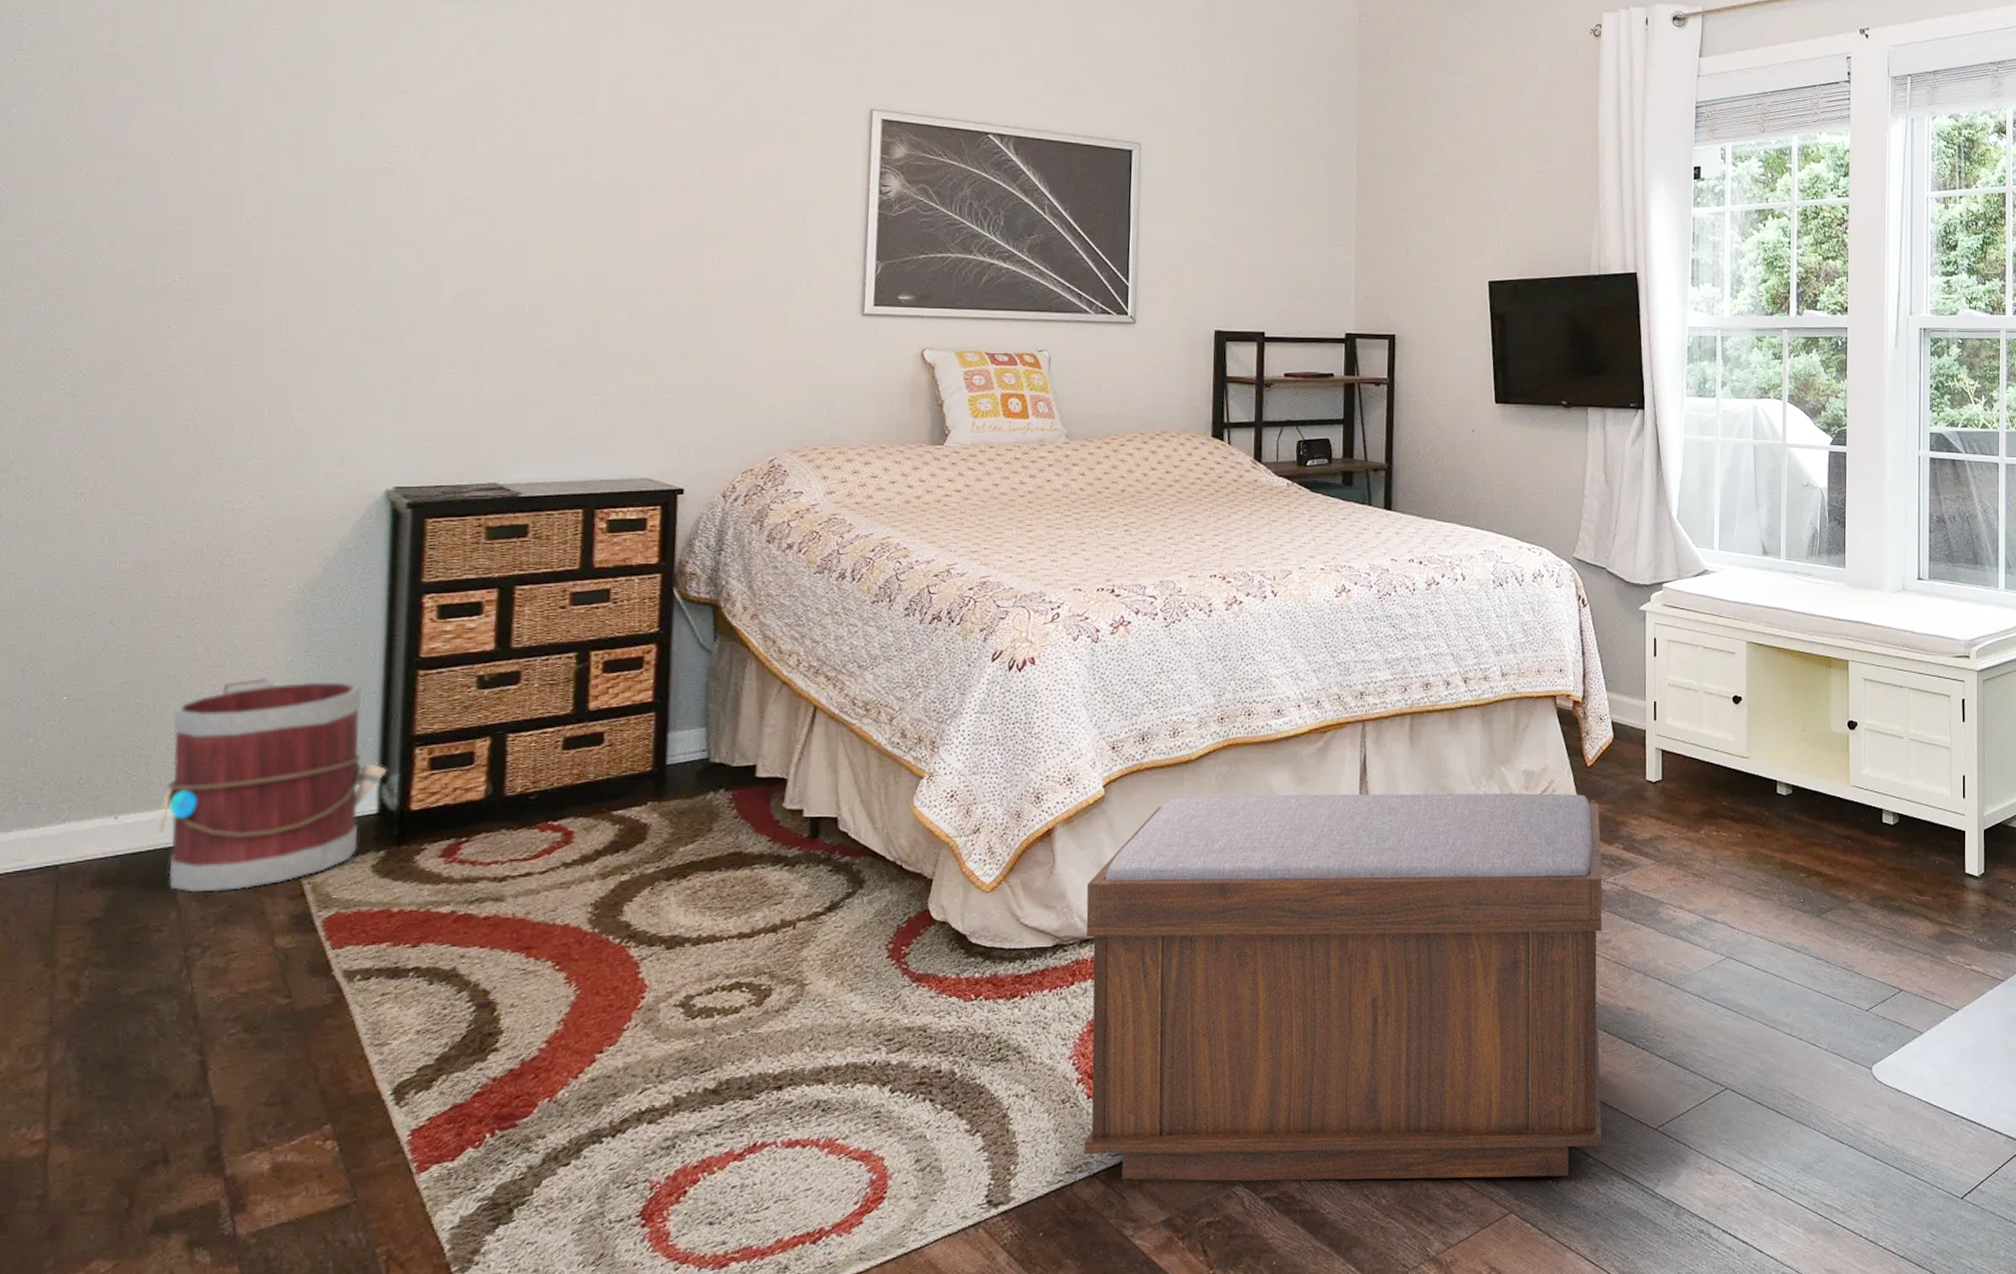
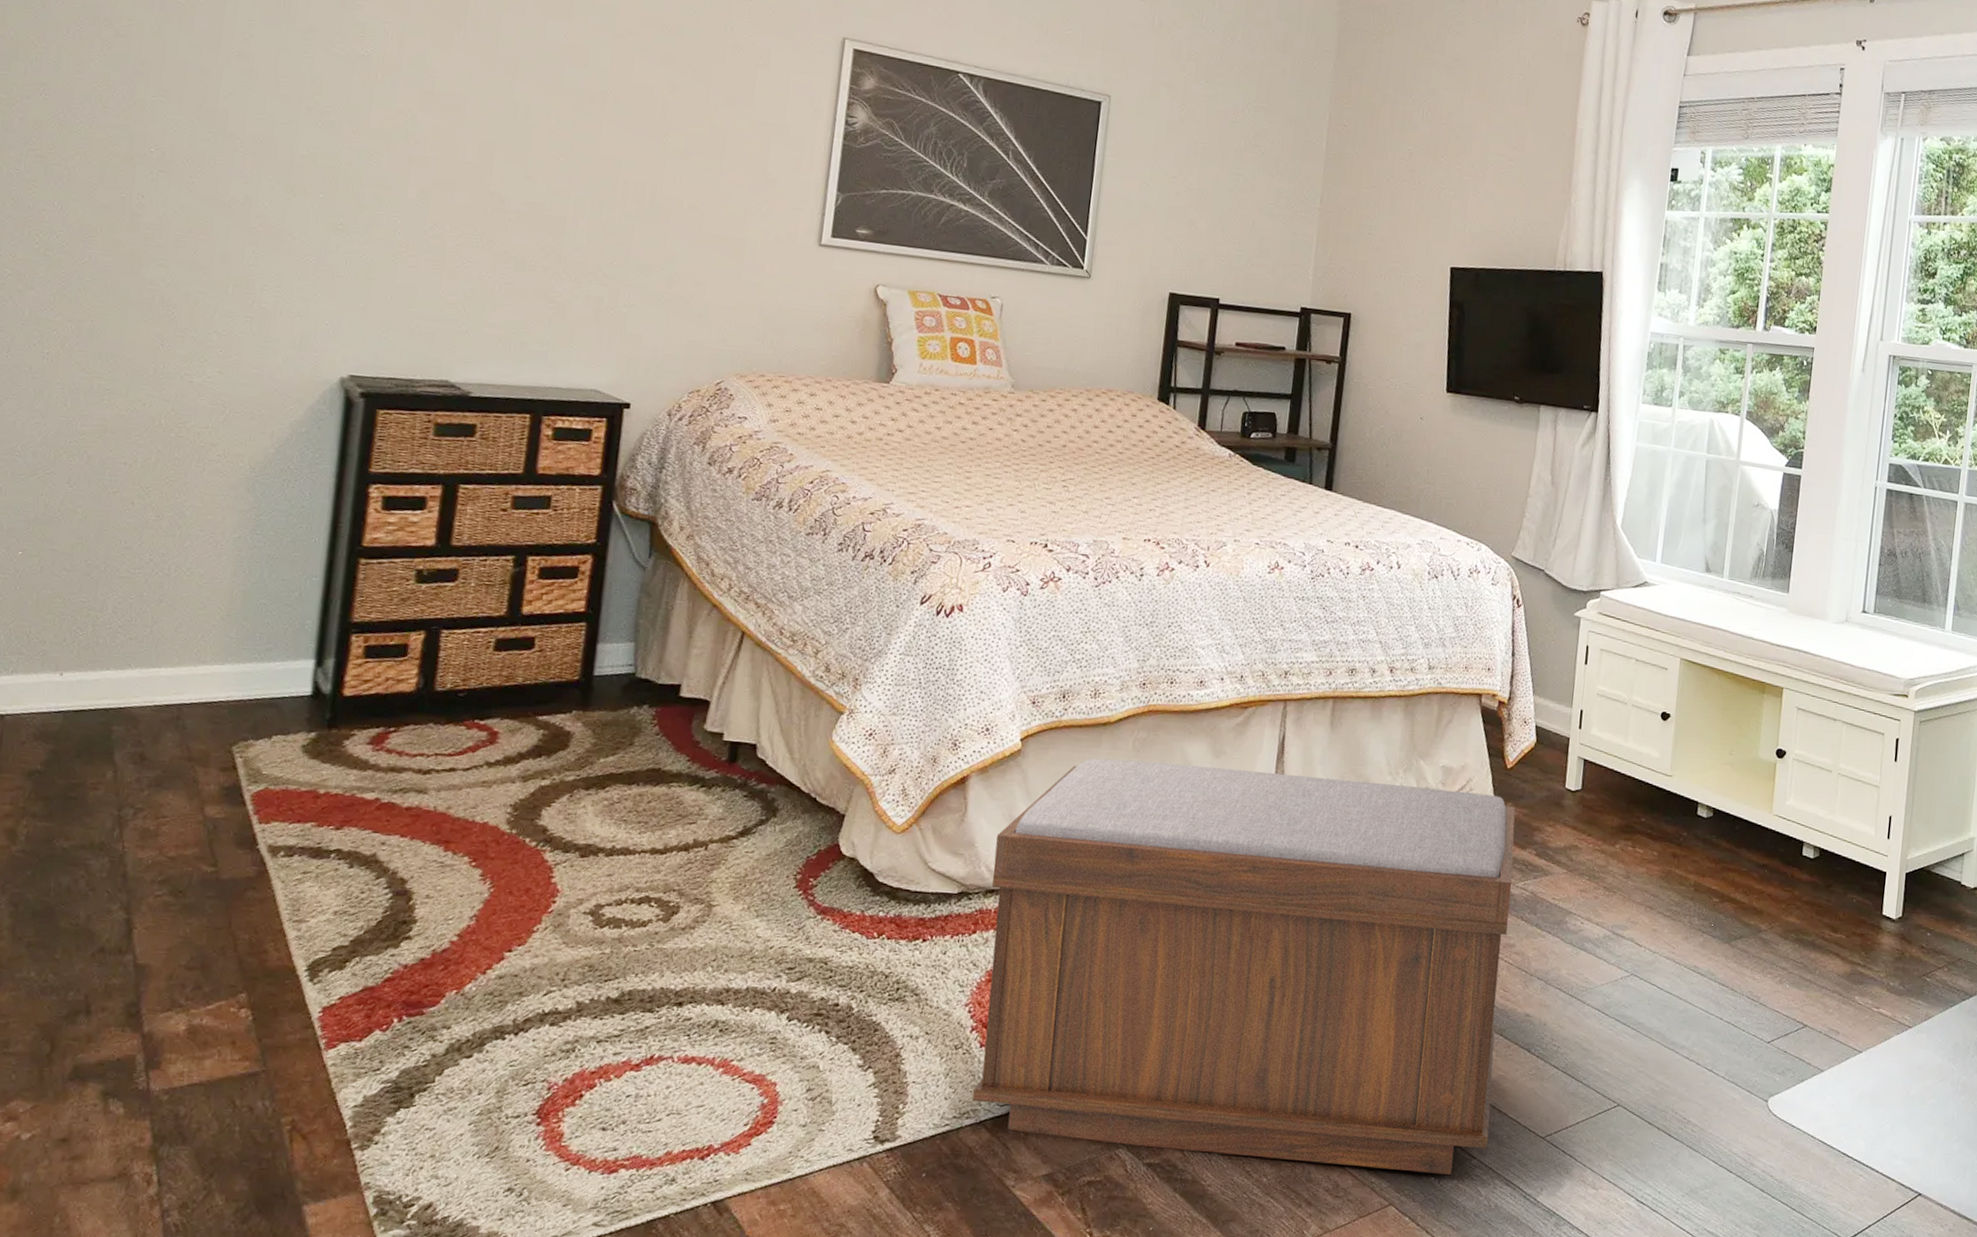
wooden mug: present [158,677,388,893] -> none [101,551,324,757]

